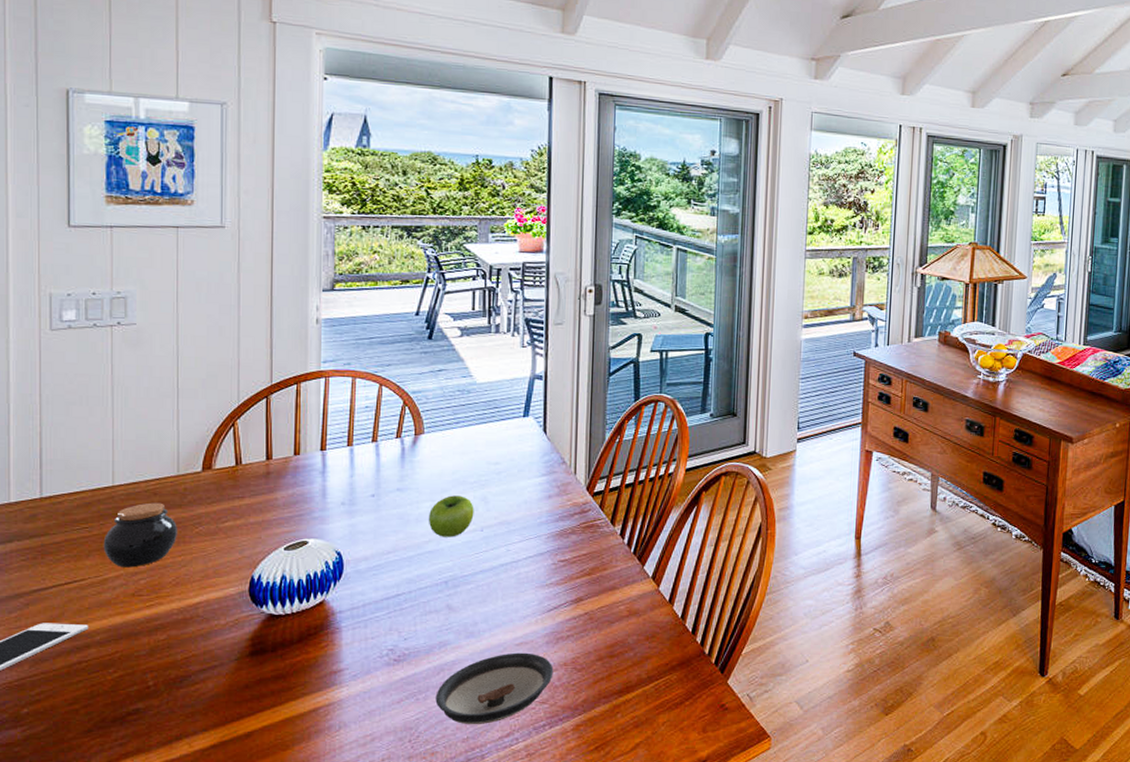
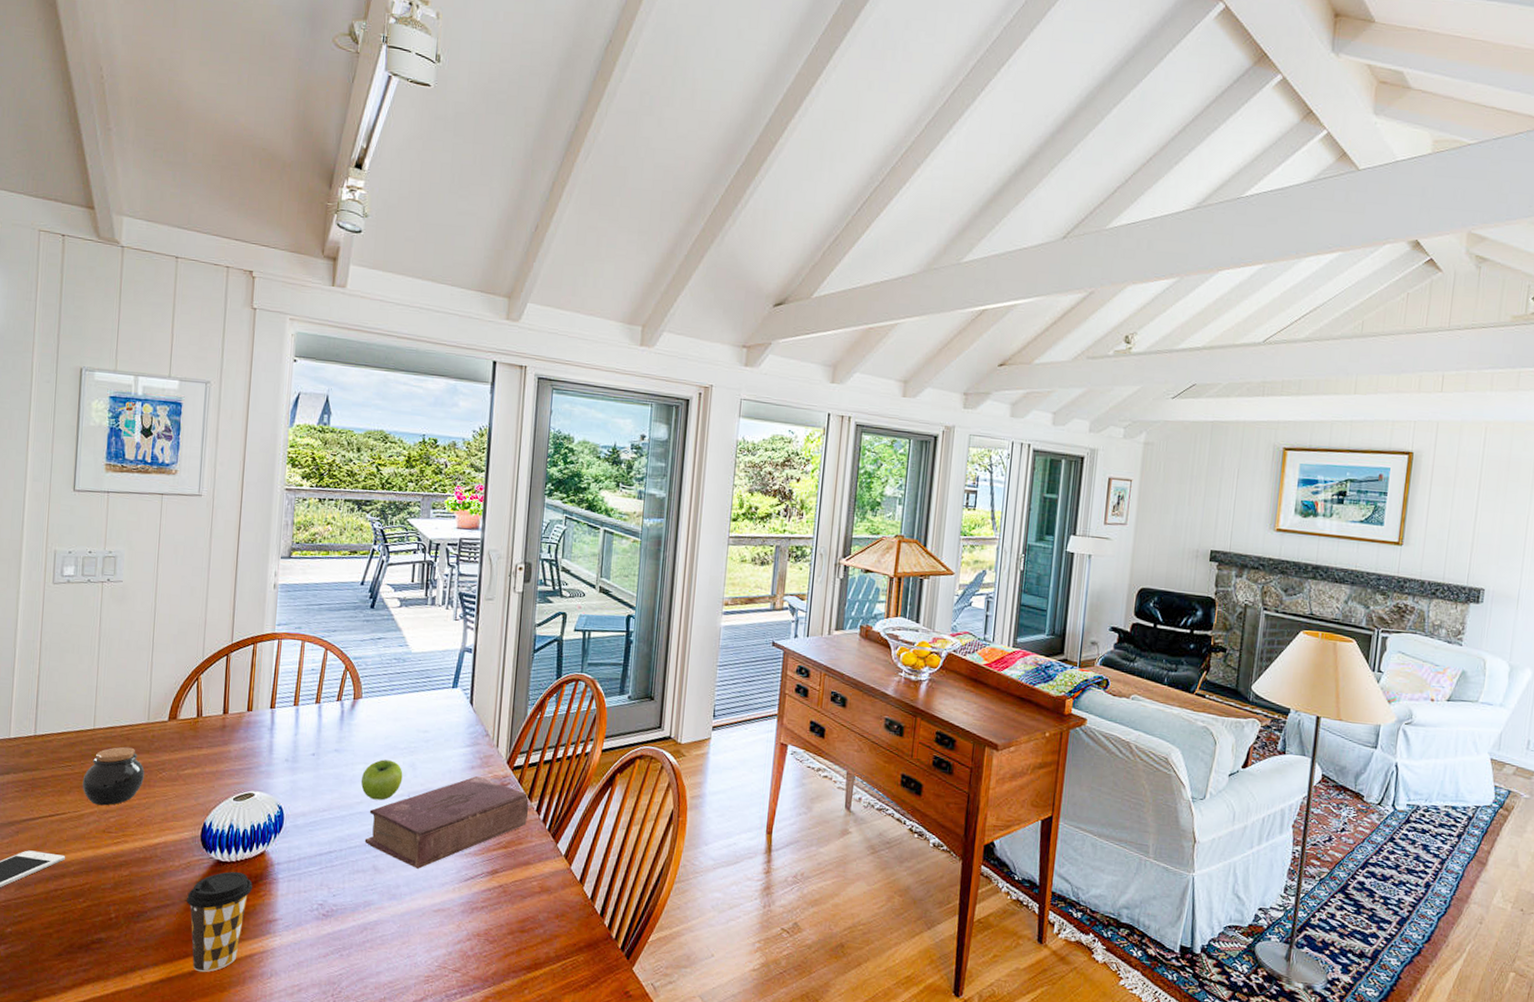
coffee cup: none [237,624,312,732] -> present [187,871,252,972]
saucer: present [435,652,554,725] -> none [357,918,467,987]
book: none [436,505,612,604] -> present [364,776,529,869]

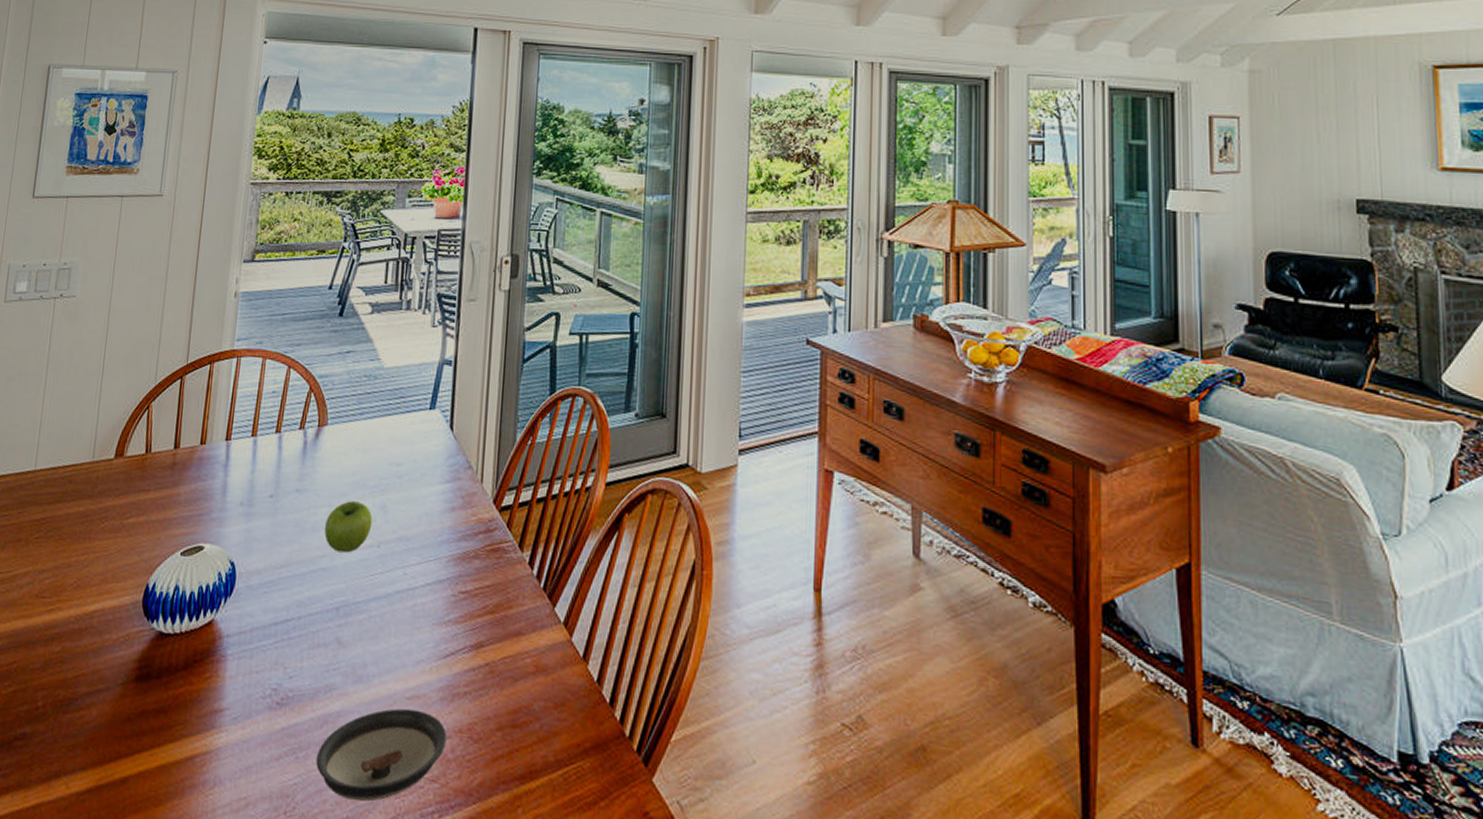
jar: present [82,746,144,806] -> none [17,491,86,564]
coffee cup: present [187,871,252,972] -> none [122,646,198,779]
saucer: none [357,918,467,987] -> present [316,708,447,802]
book: present [364,776,529,869] -> none [327,520,520,642]

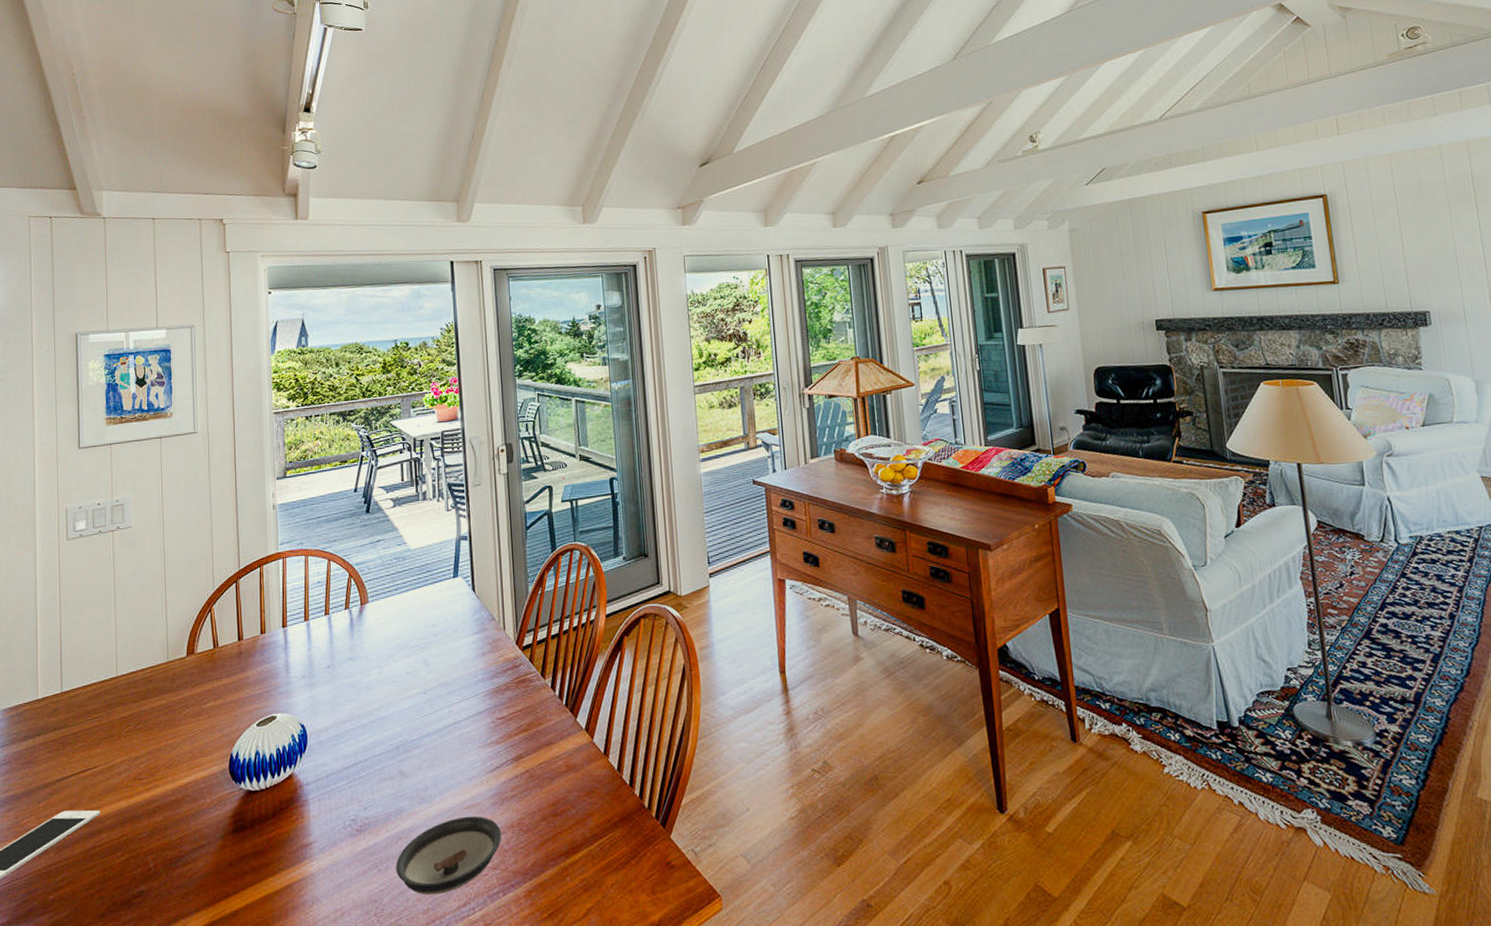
fruit: present [324,501,373,553] -> none [377,660,417,703]

